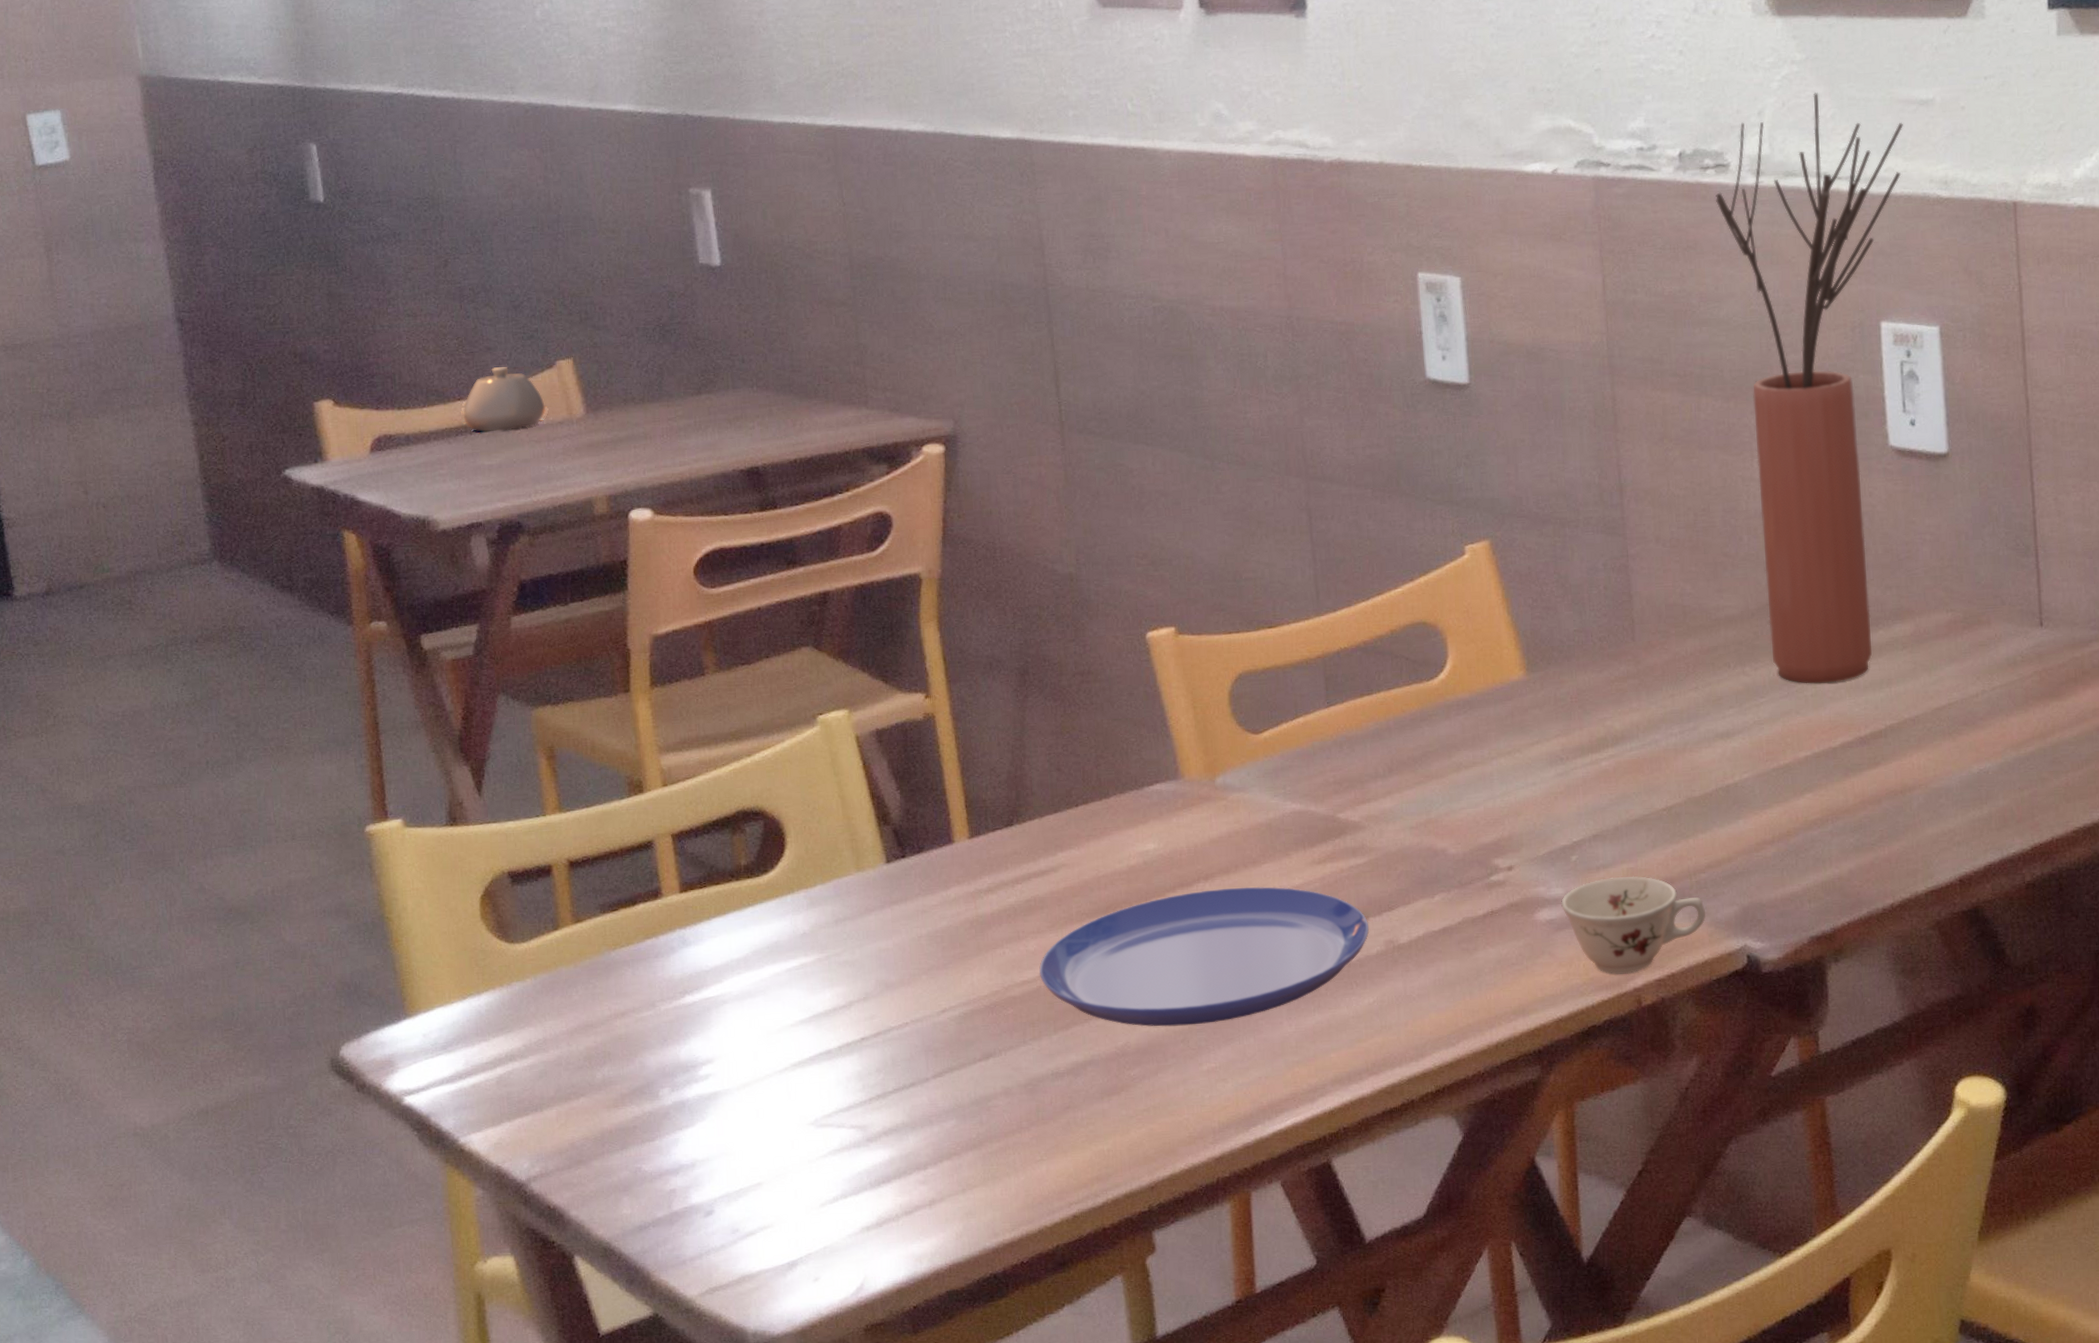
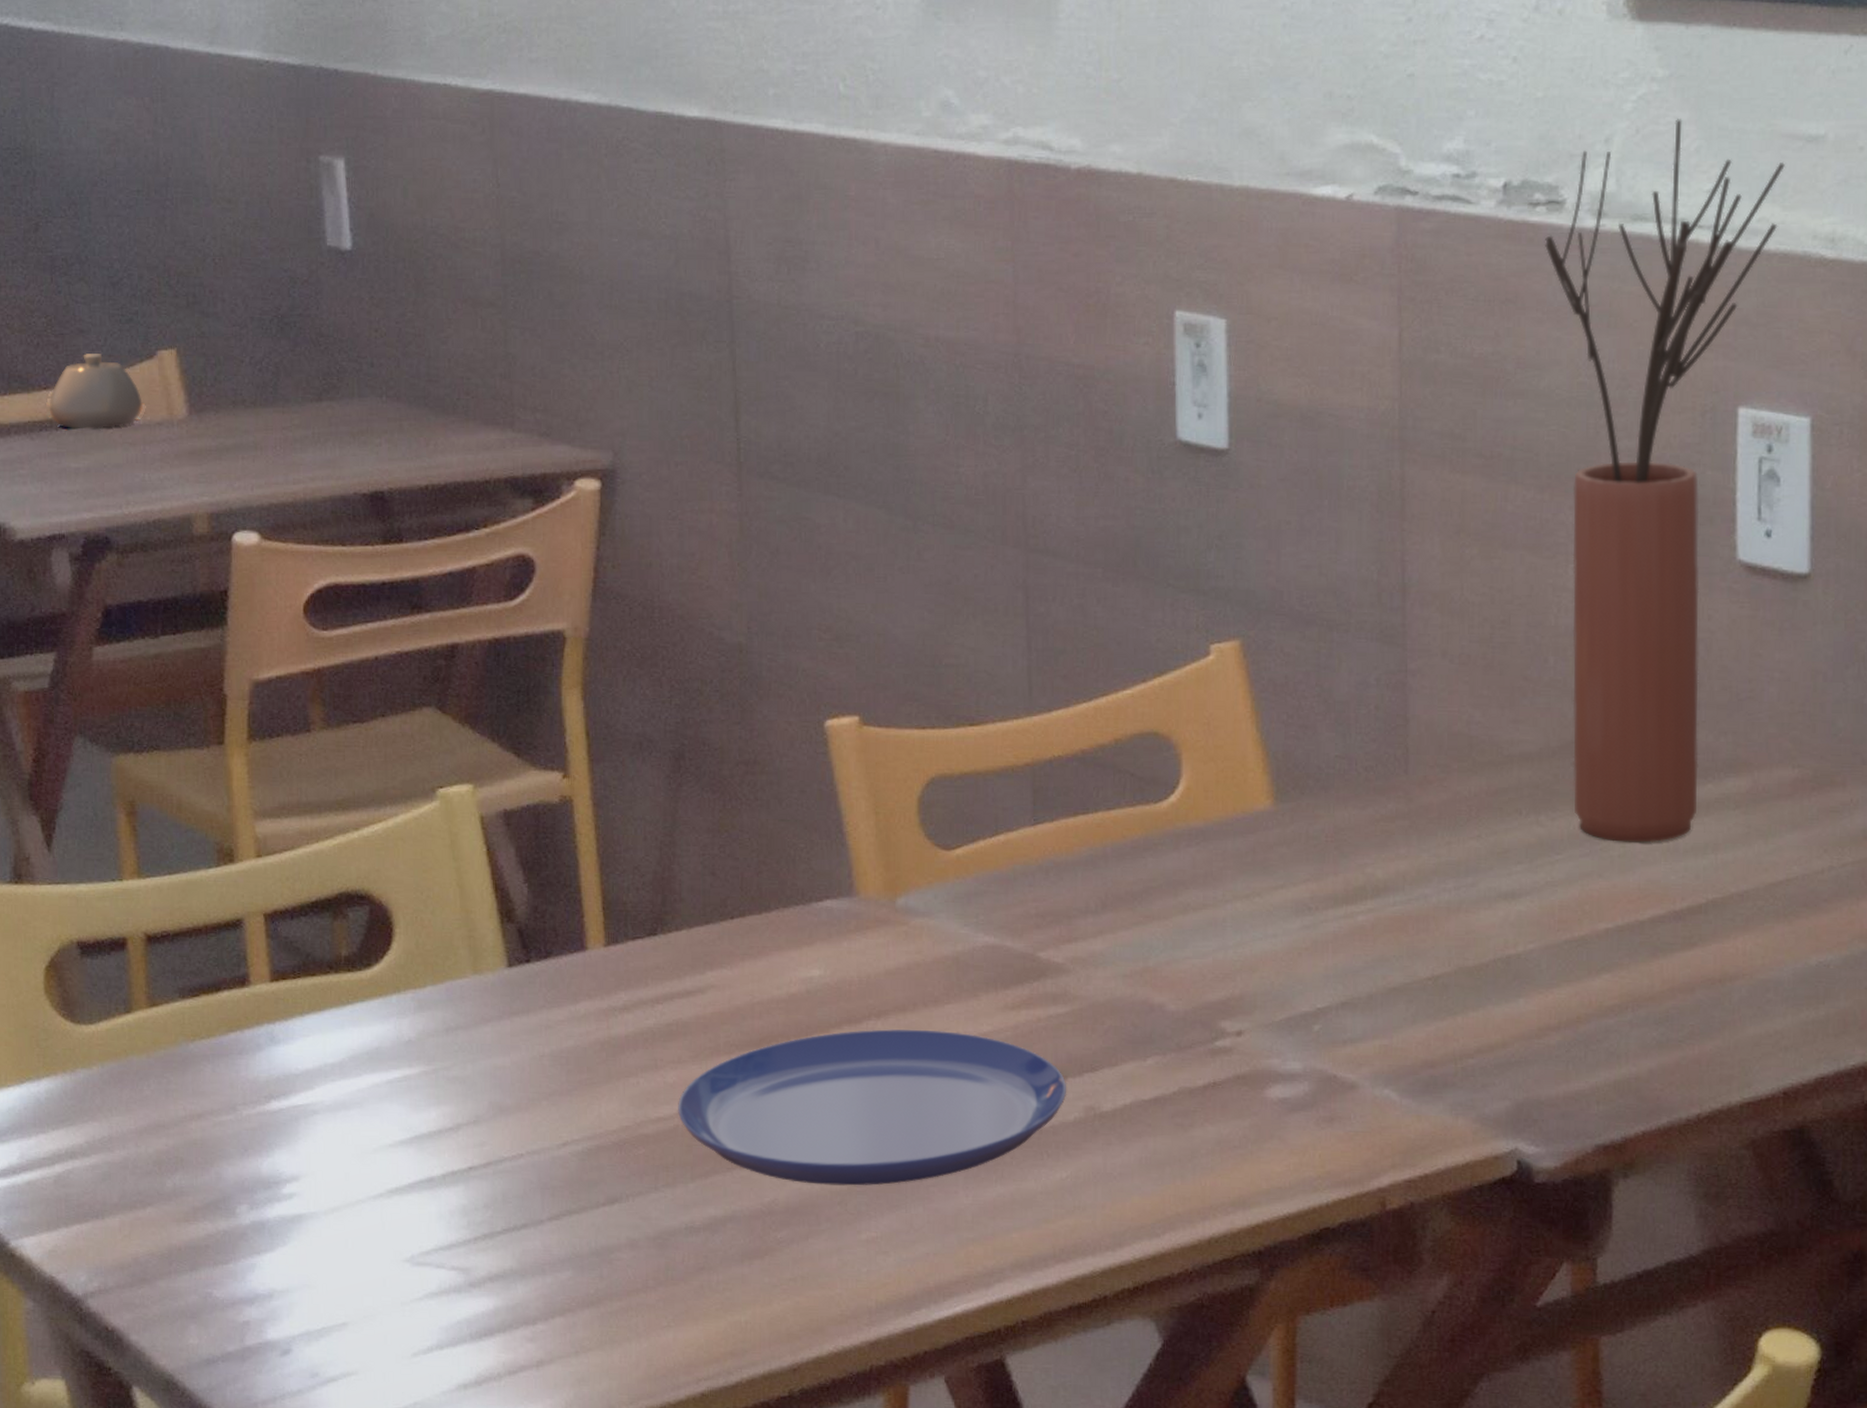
teacup: present [1561,876,1706,974] -> none [1298,1054,1470,1170]

